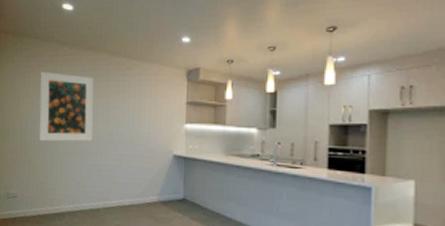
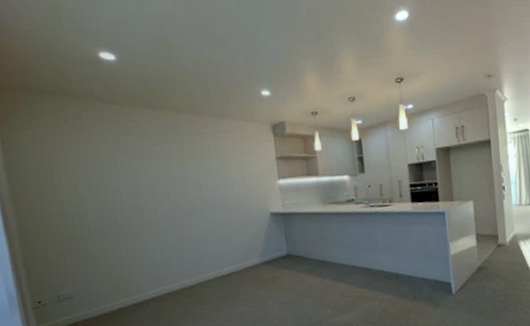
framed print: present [39,71,94,142] -> none [80,137,171,223]

